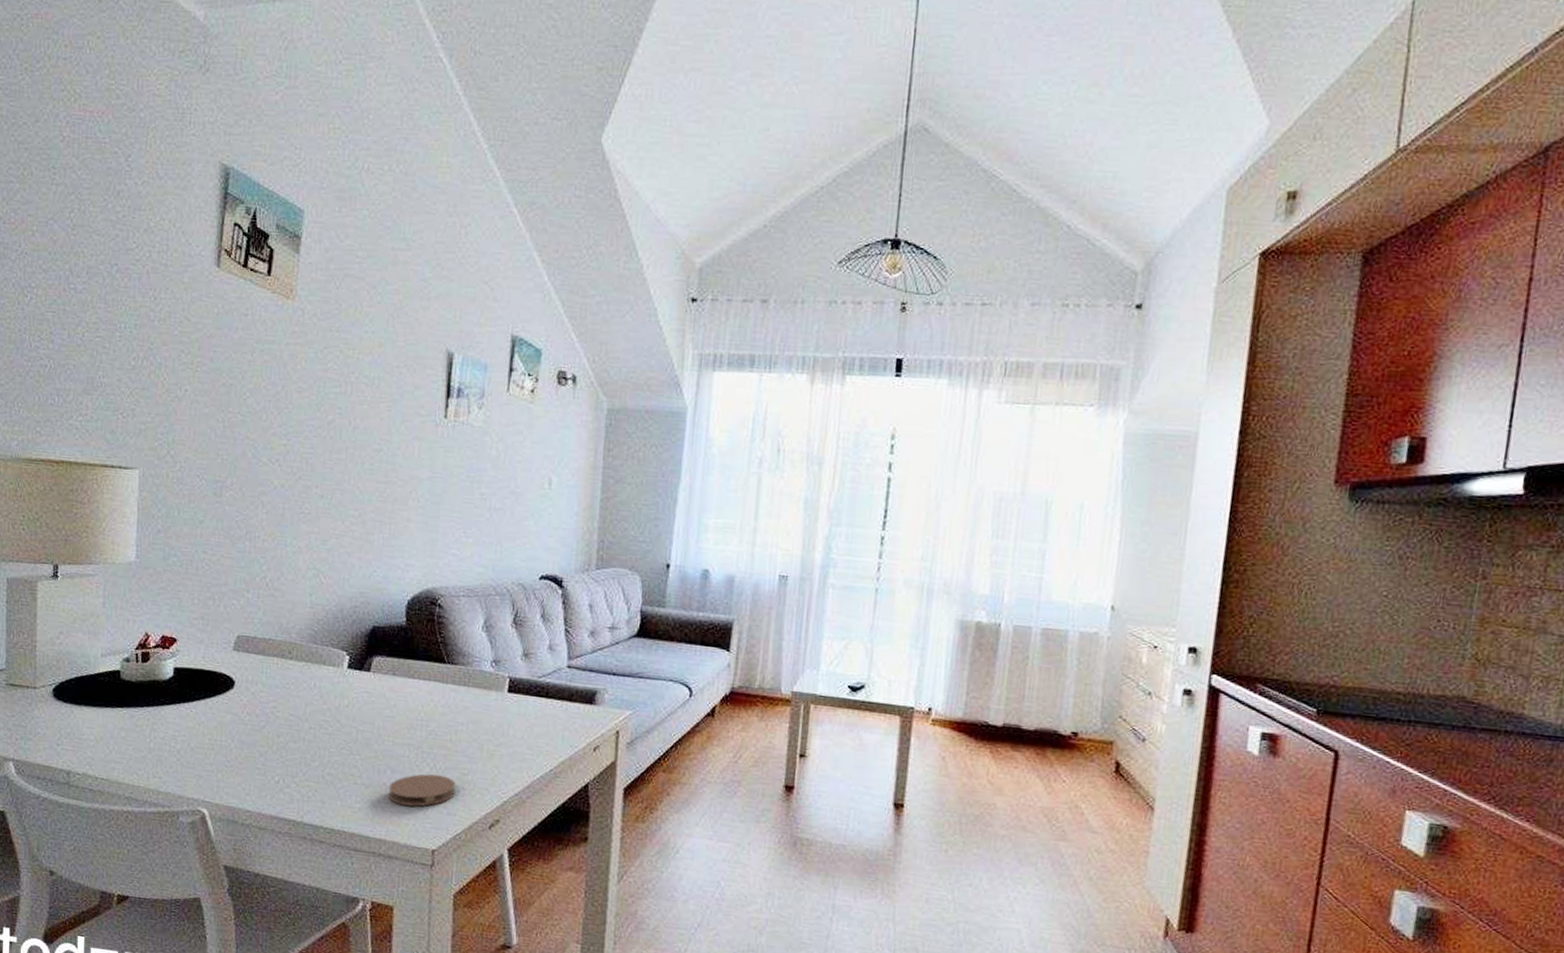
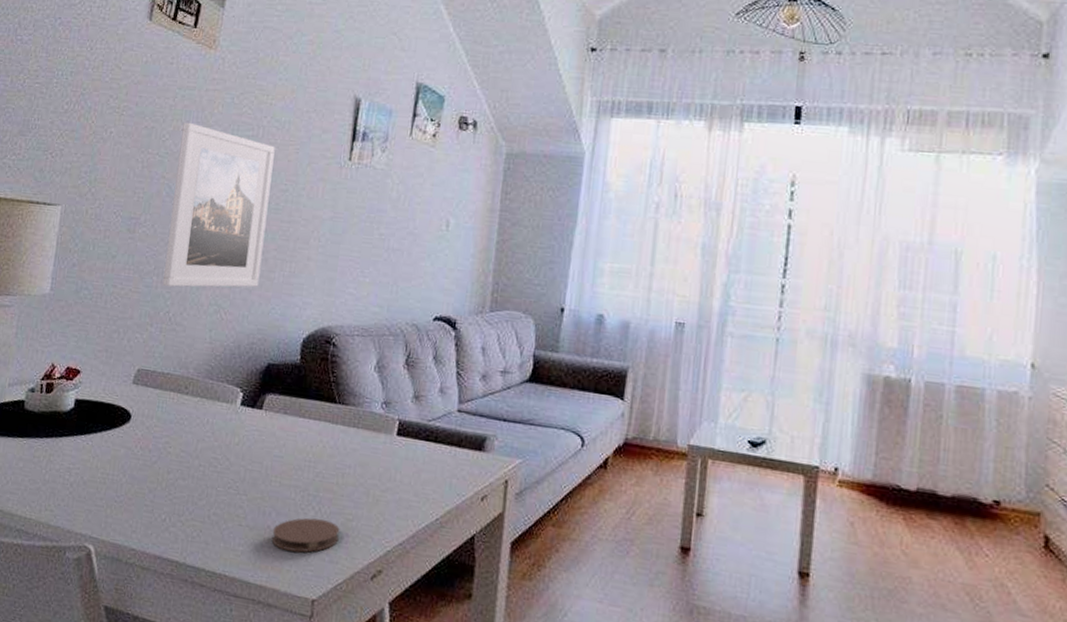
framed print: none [255,378,366,552] -> present [162,122,275,288]

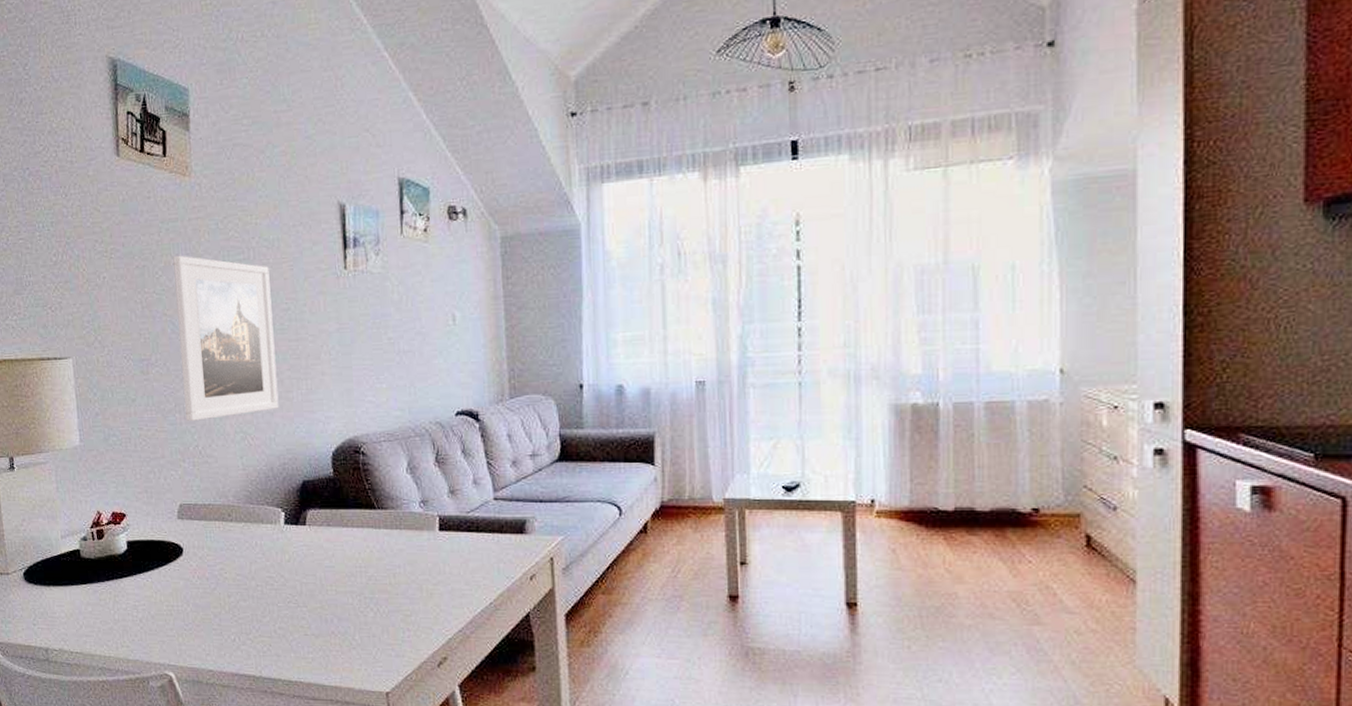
coaster: present [271,517,340,553] -> none [337,619,401,652]

